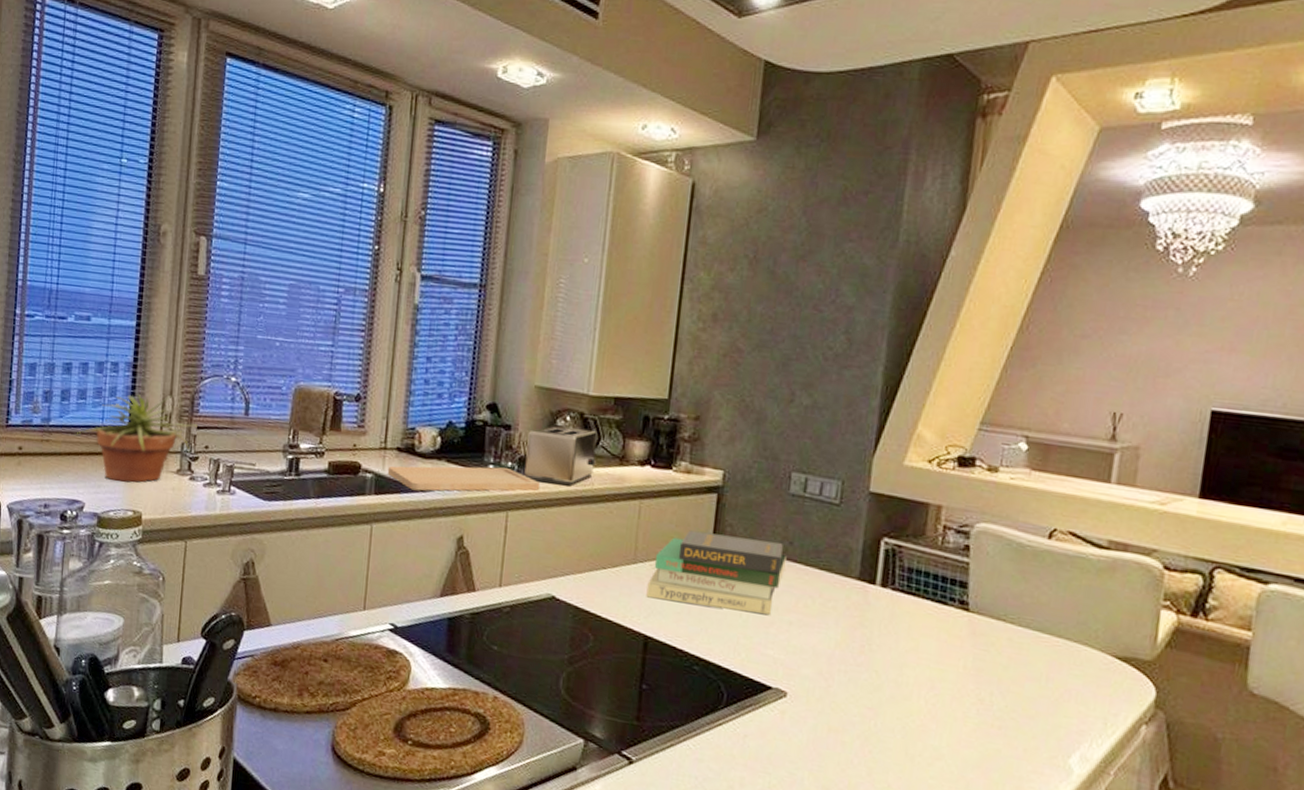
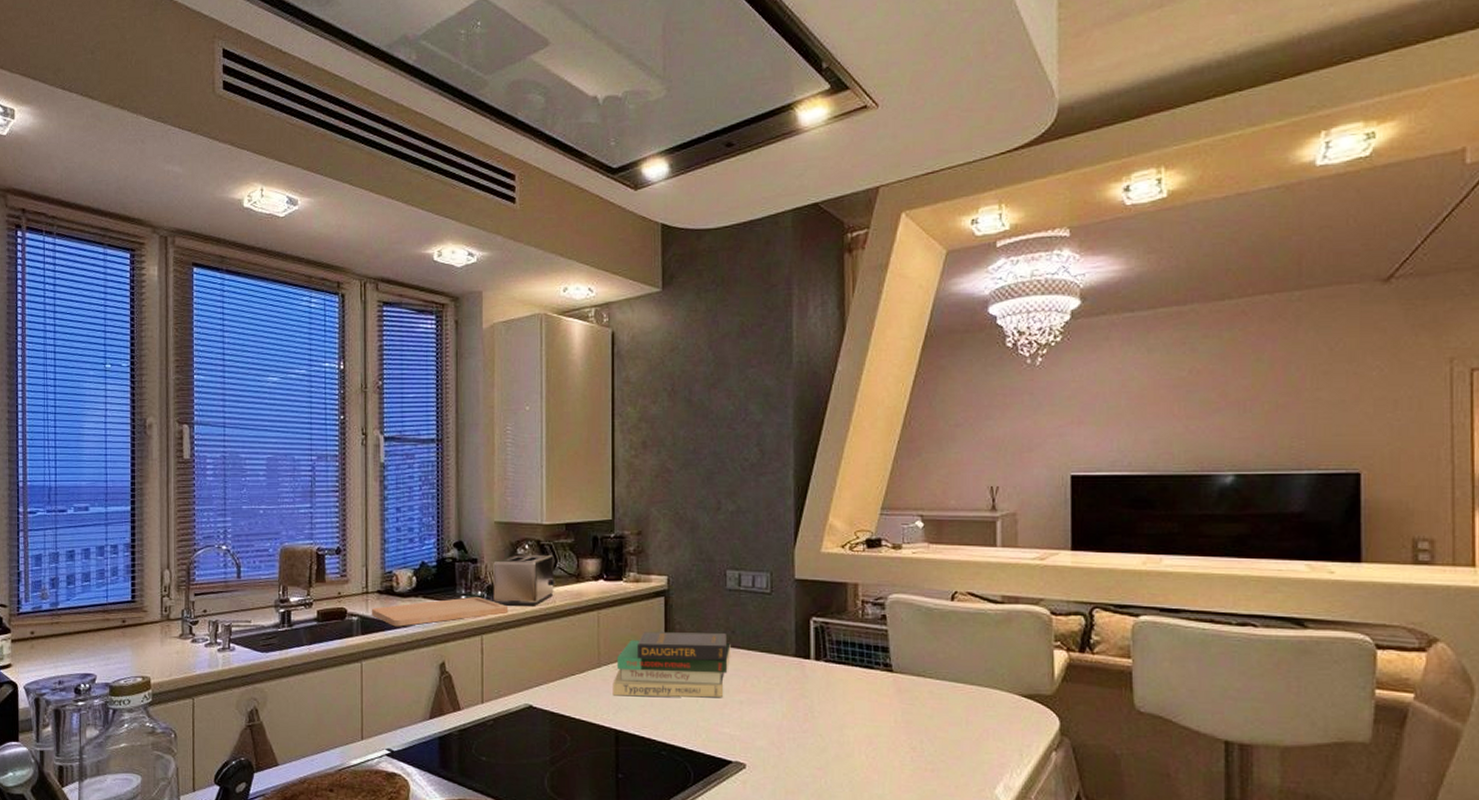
potted plant: present [74,394,197,483] -> none [82,568,195,652]

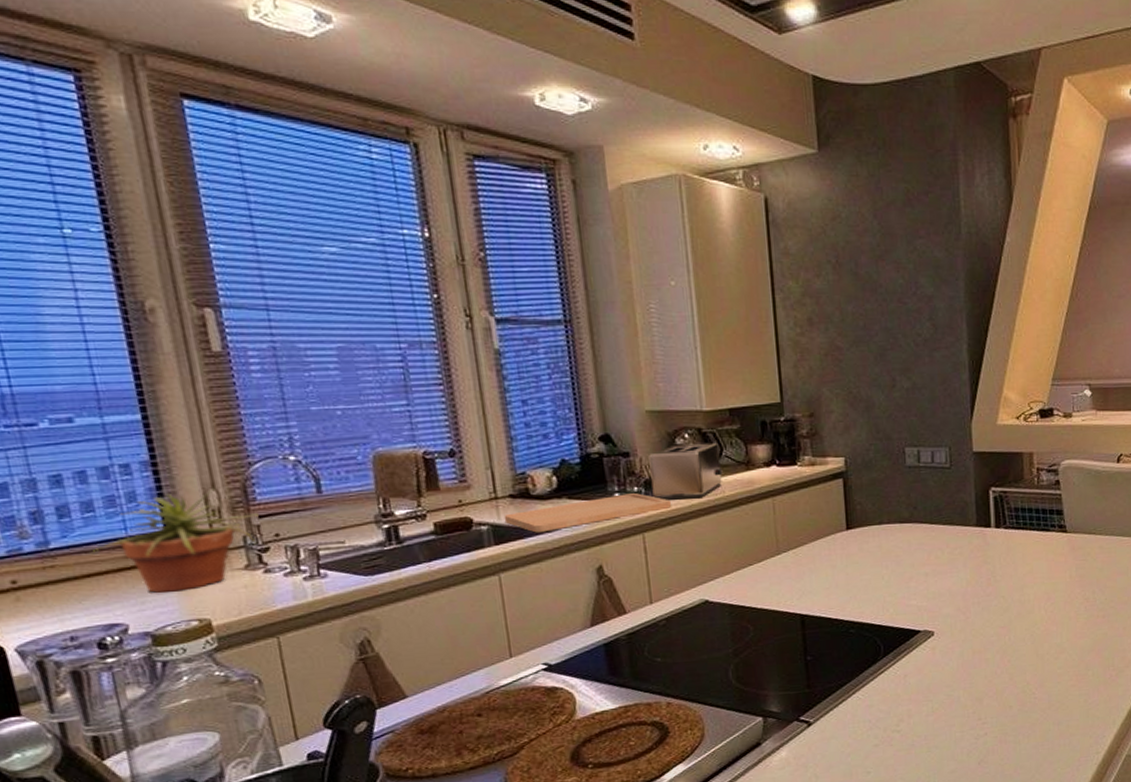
potted plant: none [82,568,195,652] -> present [90,487,259,593]
books: present [612,632,731,698] -> none [794,510,914,582]

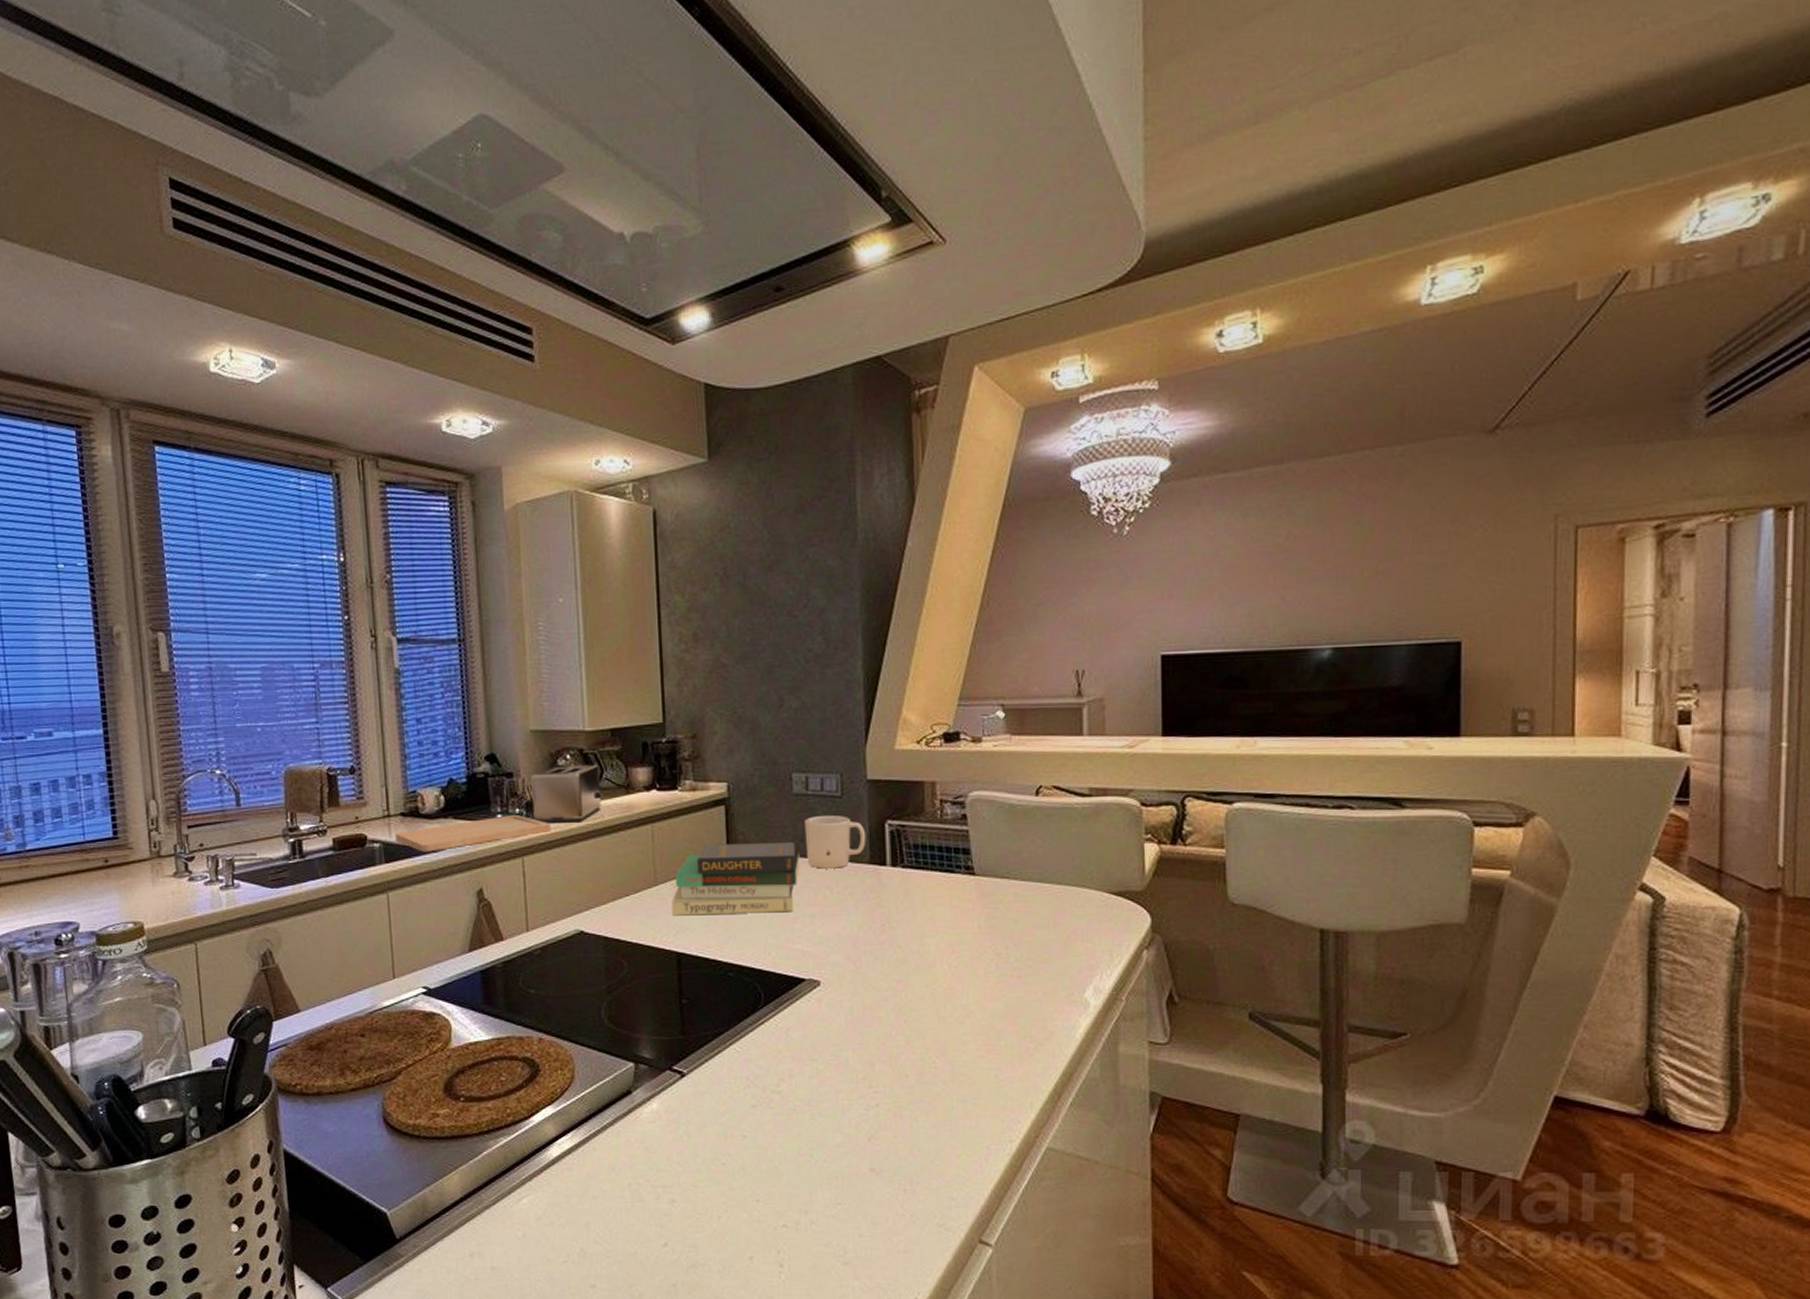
potted plant: present [90,487,259,593] -> none [56,798,188,895]
books: none [794,510,914,582] -> present [671,842,800,916]
mug: none [917,484,973,533] -> present [804,814,866,869]

